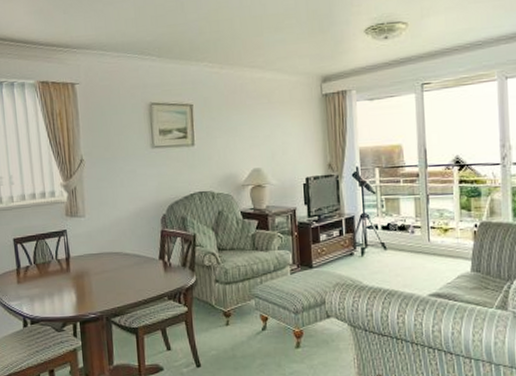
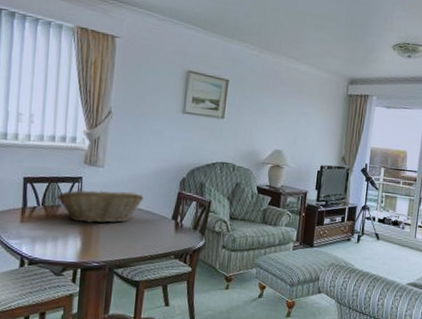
fruit basket: none [46,237,128,275] -> present [56,189,144,223]

